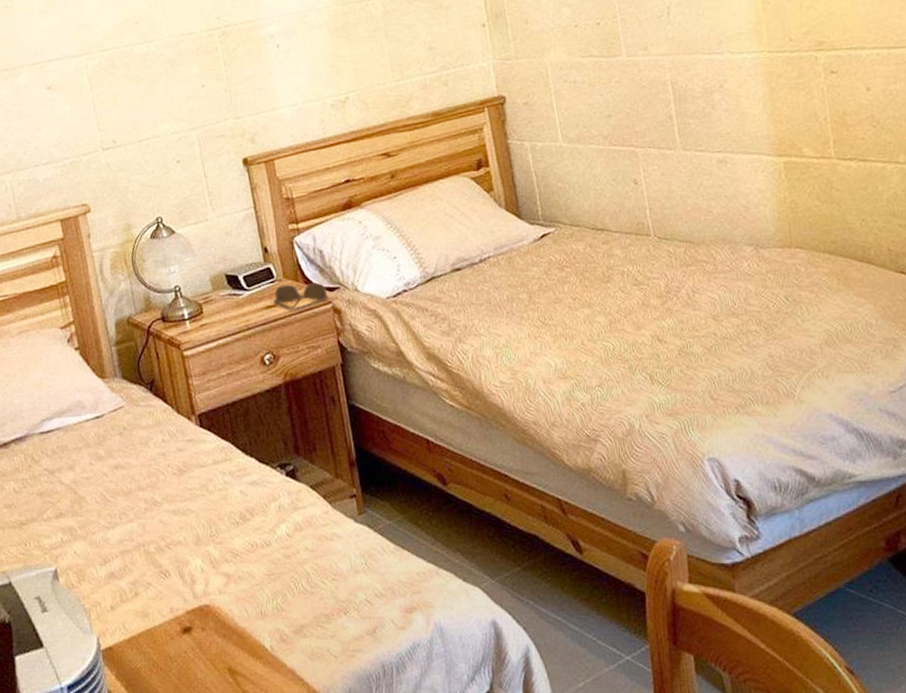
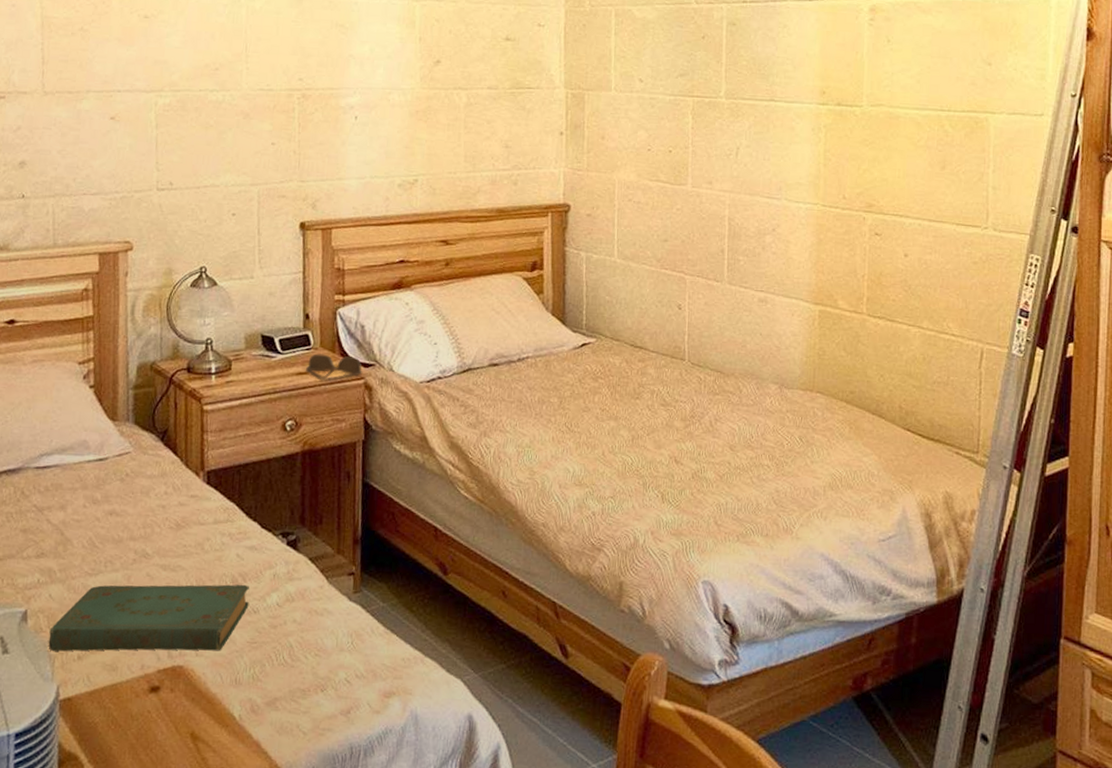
book: none [80,519,261,605] -> present [48,584,249,652]

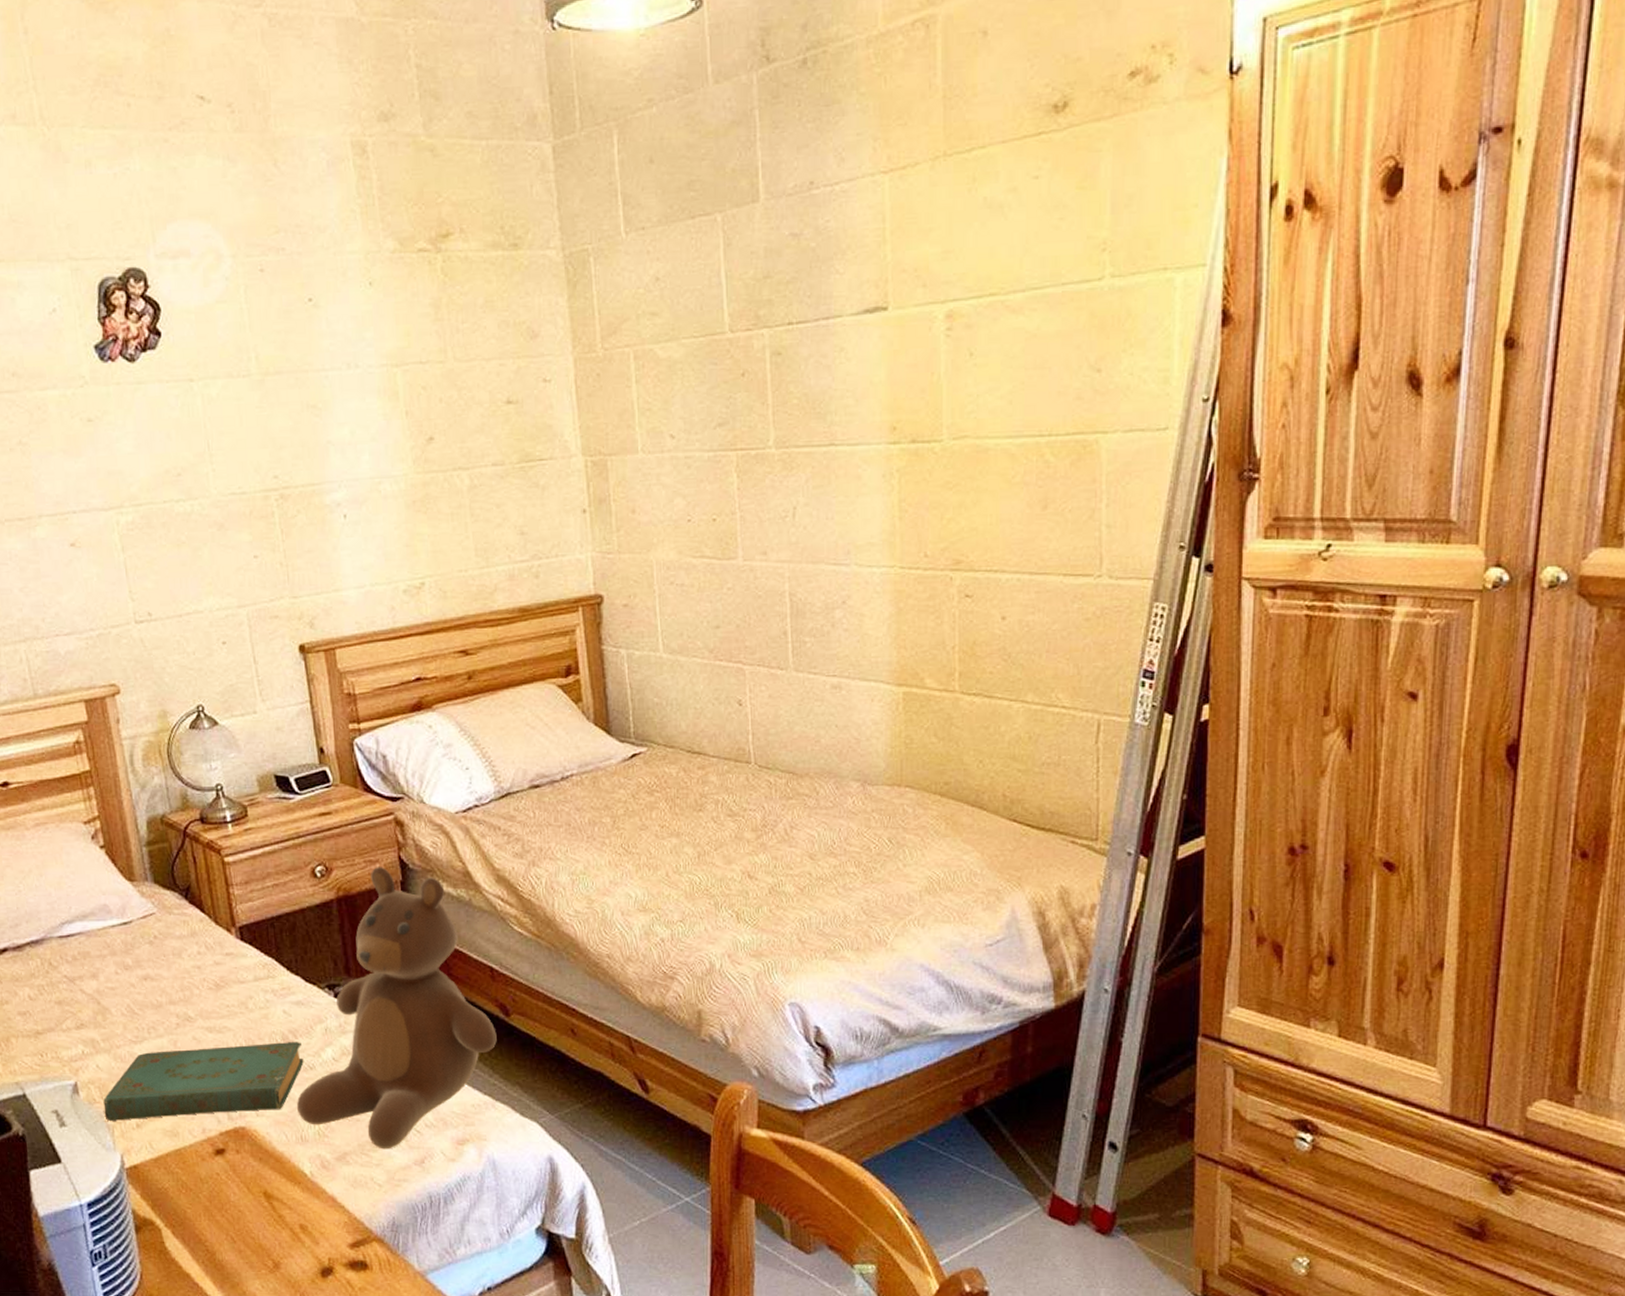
teddy bear: none [235,426,433,698] -> present [296,867,497,1150]
eyeglasses: present [306,353,363,381] -> none [328,790,392,820]

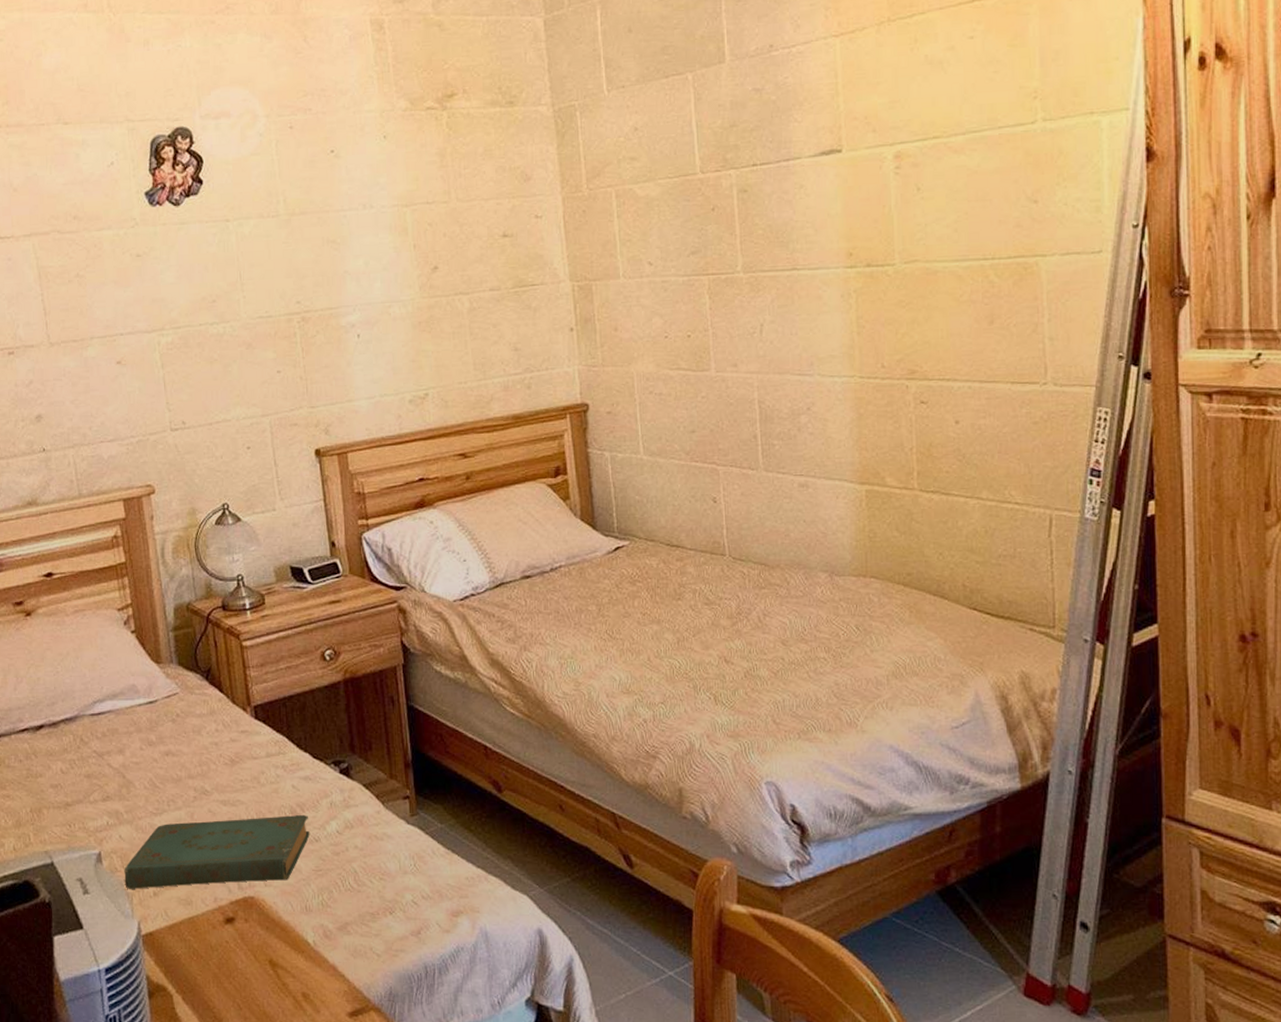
teddy bear: present [296,867,497,1150] -> none [302,651,490,920]

